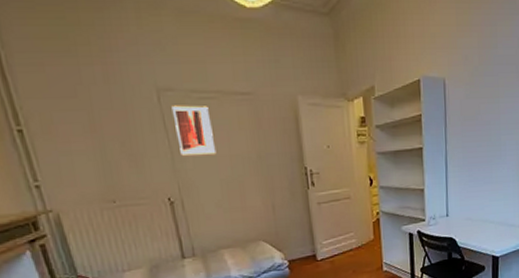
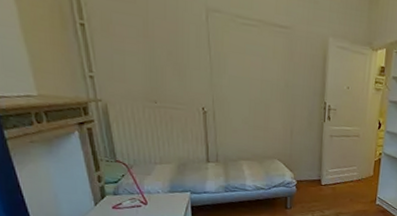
wall art: present [171,105,217,157] -> none [217,26,250,77]

